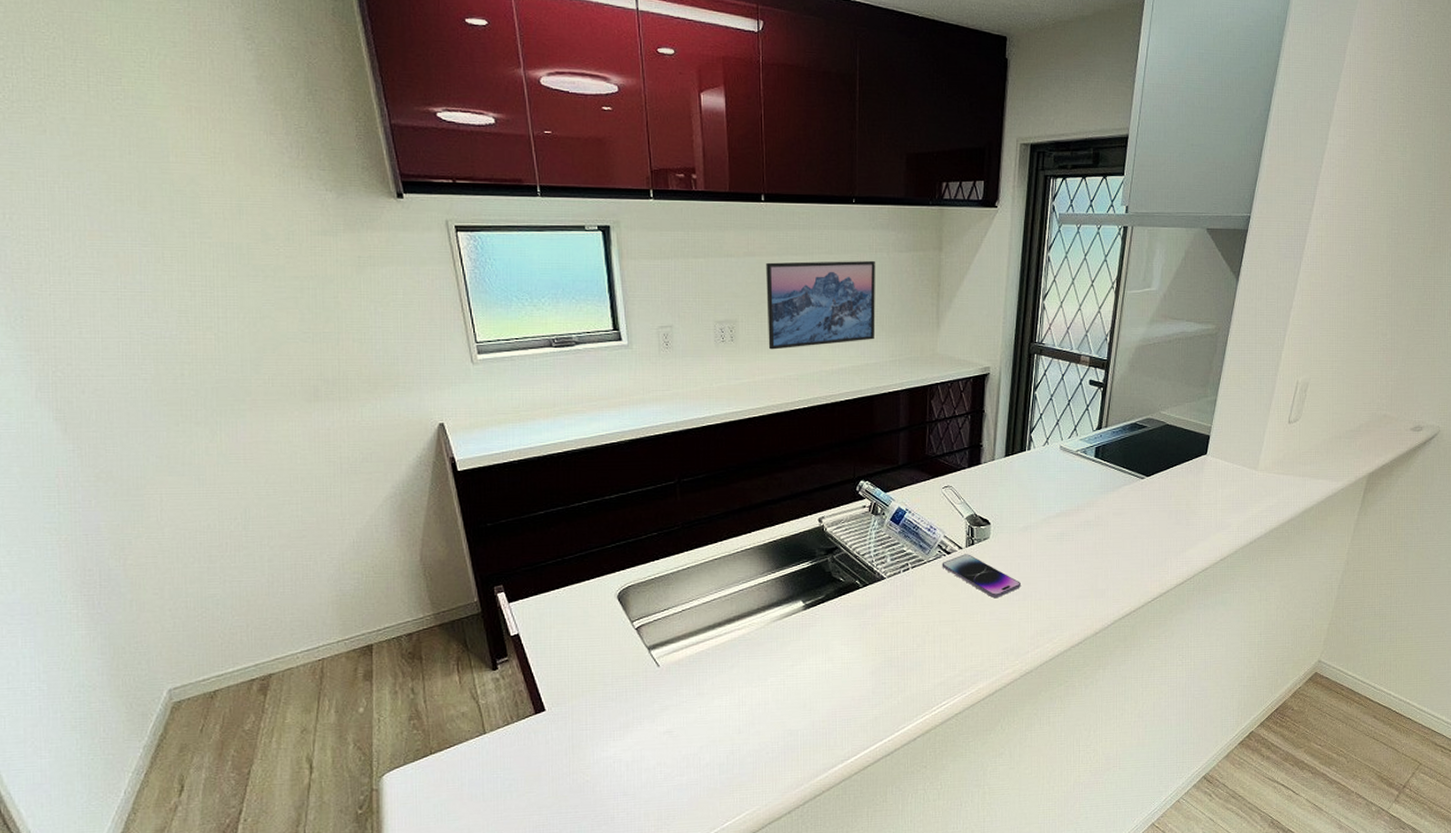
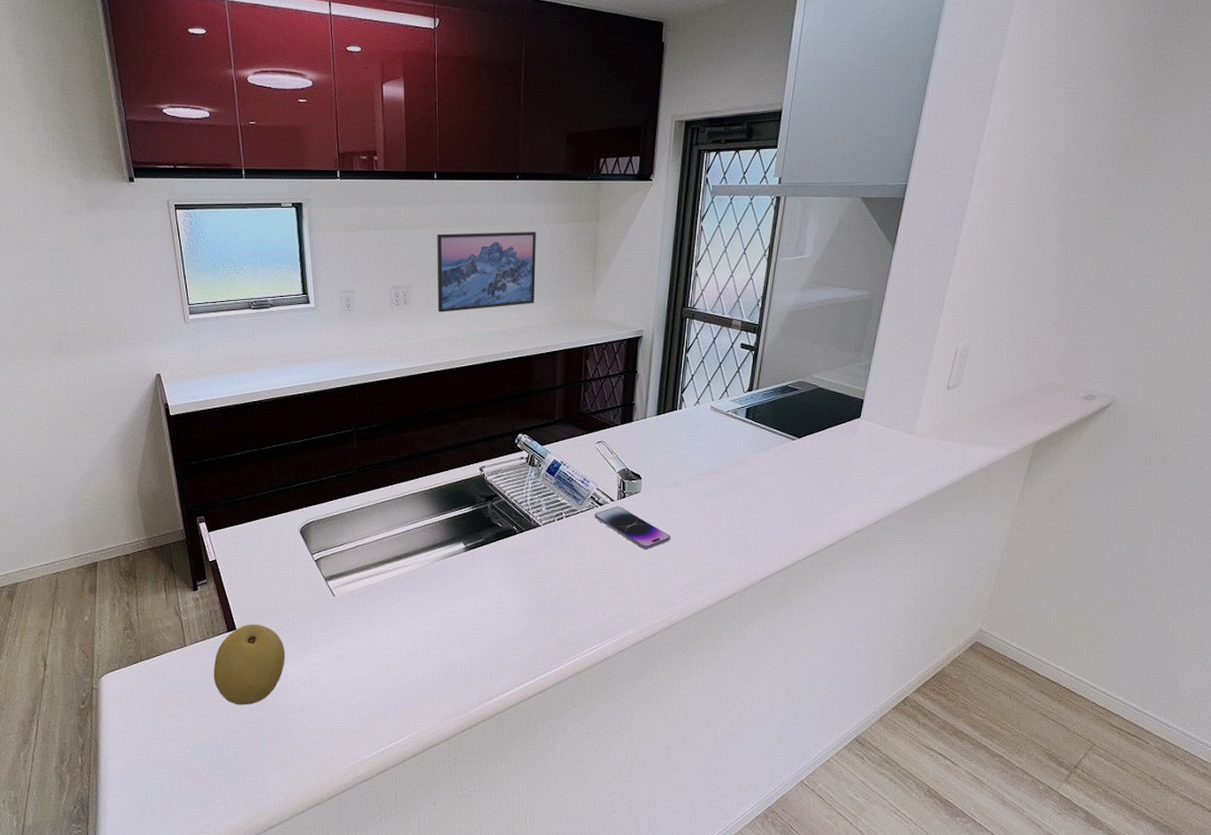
fruit: none [519,703,604,795] -> present [213,624,285,706]

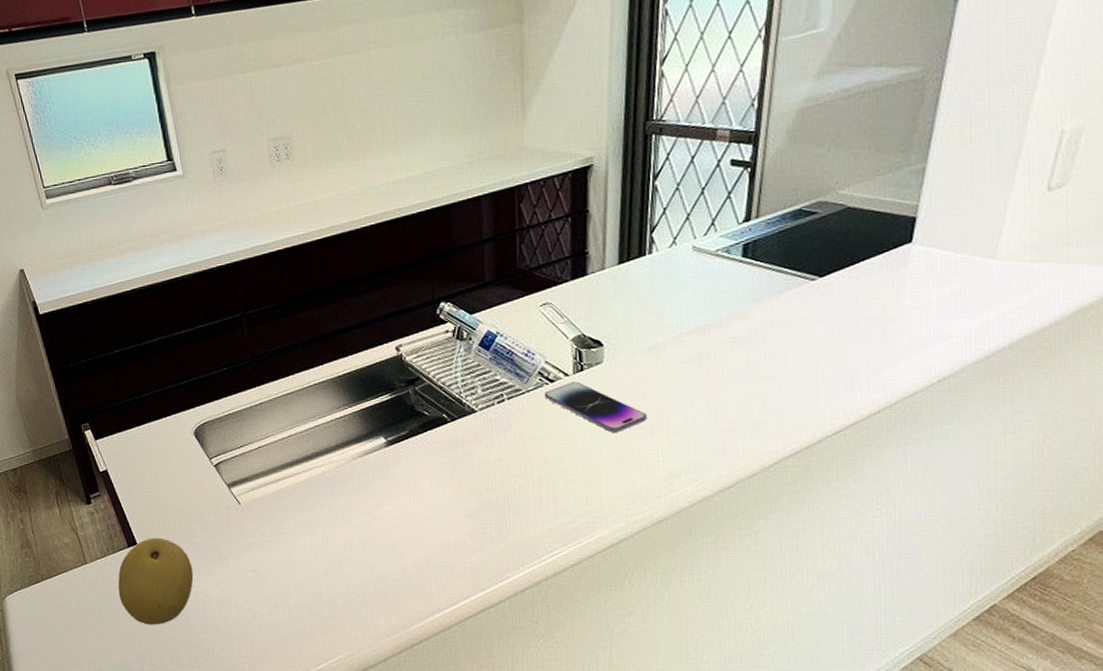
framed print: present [437,231,536,313] -> none [318,47,448,164]

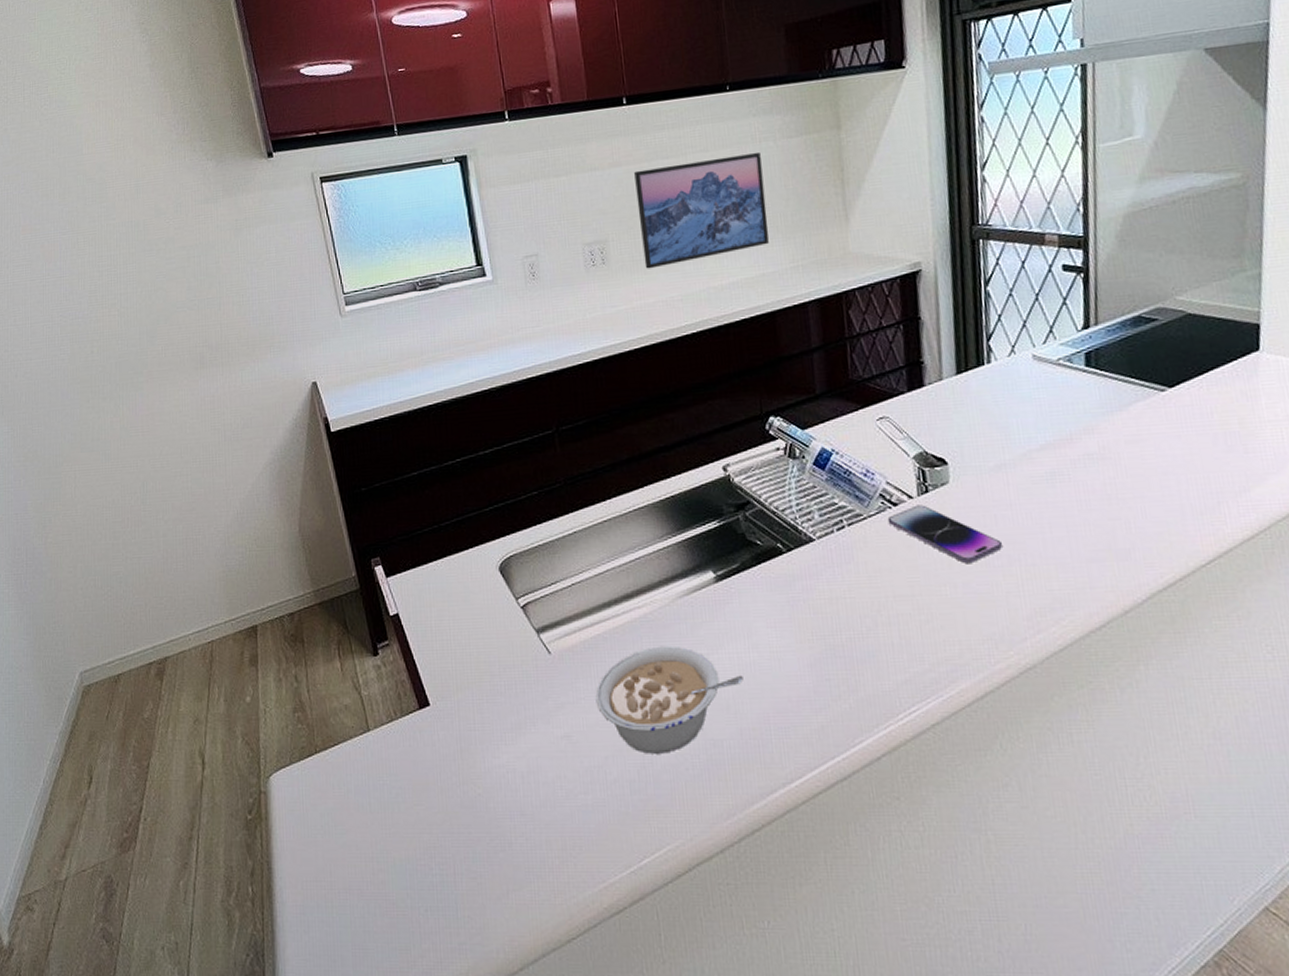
fruit: present [118,537,194,625] -> none [405,696,495,810]
legume: none [279,498,408,585] -> present [595,645,743,754]
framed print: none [318,47,448,164] -> present [634,152,769,269]

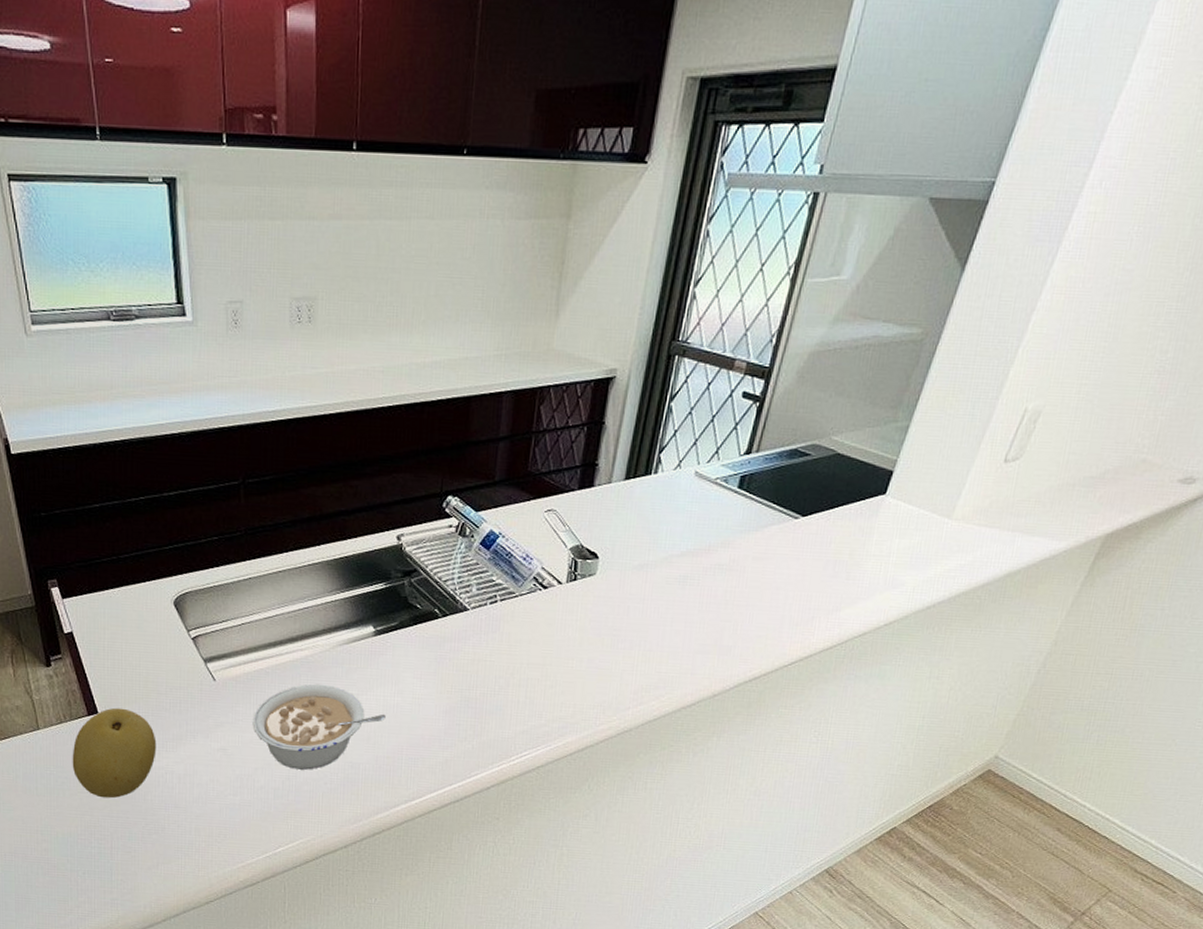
fruit: none [405,696,495,810] -> present [72,707,157,799]
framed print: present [634,152,769,269] -> none [351,227,486,335]
smartphone: present [887,505,1002,563] -> none [536,590,628,643]

